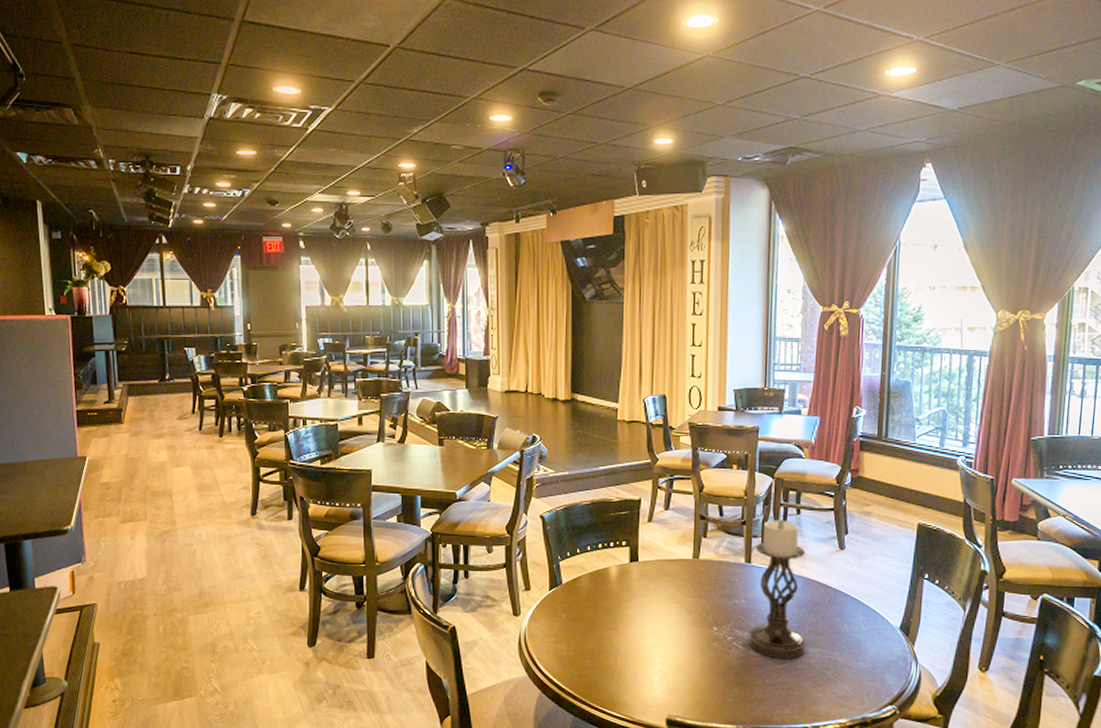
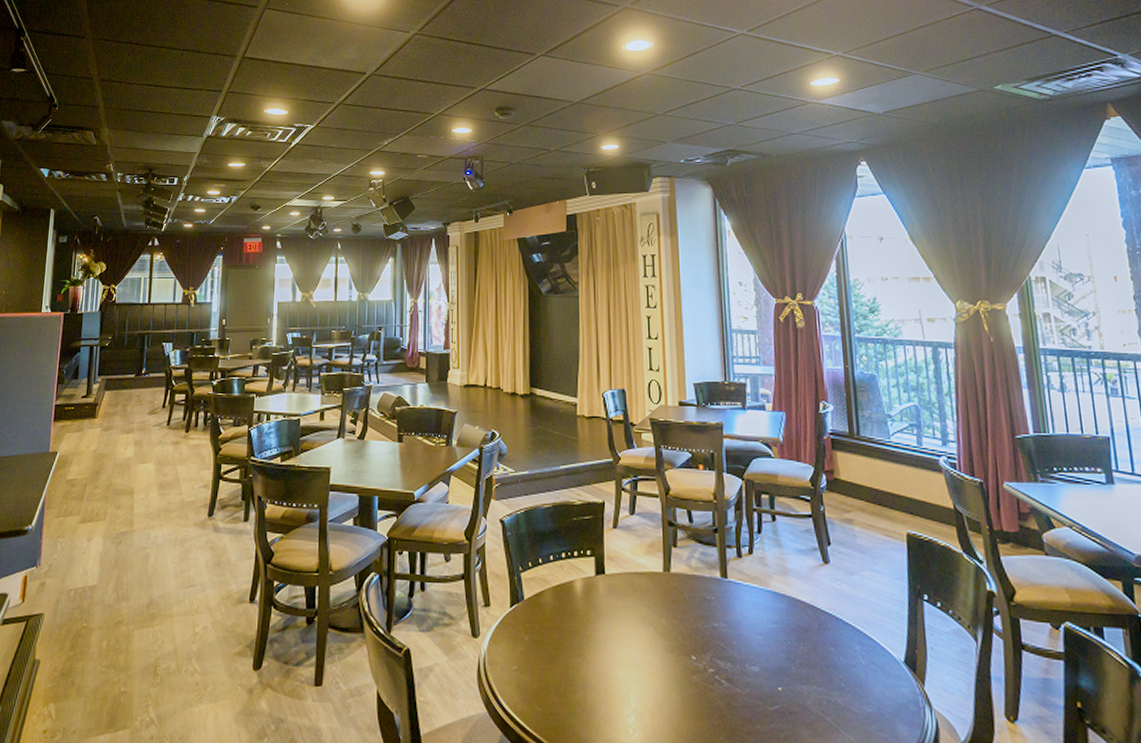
candle holder: present [748,519,806,659] -> none [731,527,799,699]

